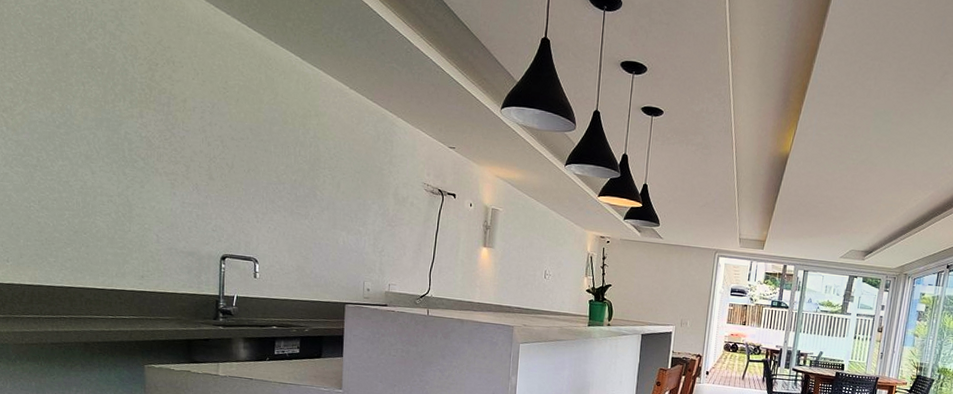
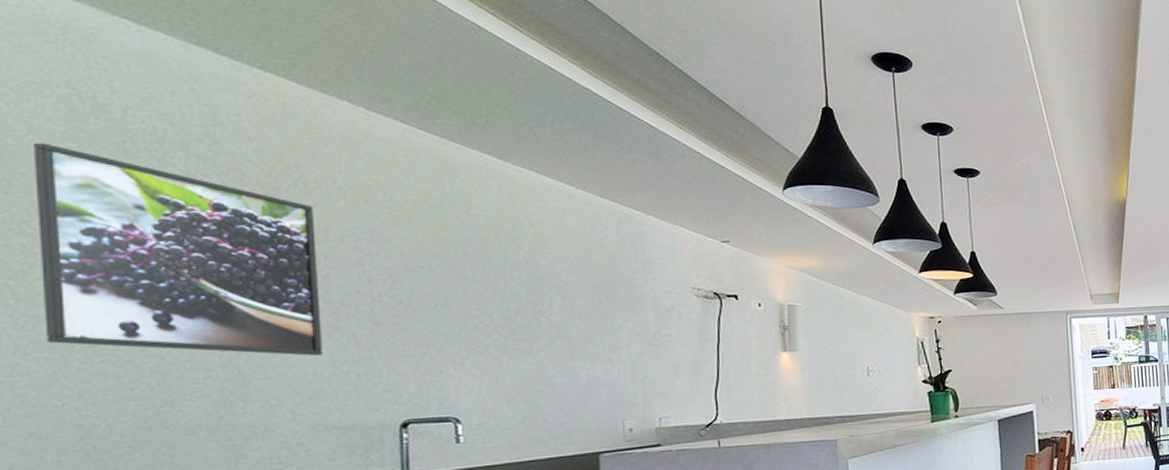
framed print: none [18,13,178,196] -> present [34,143,323,356]

